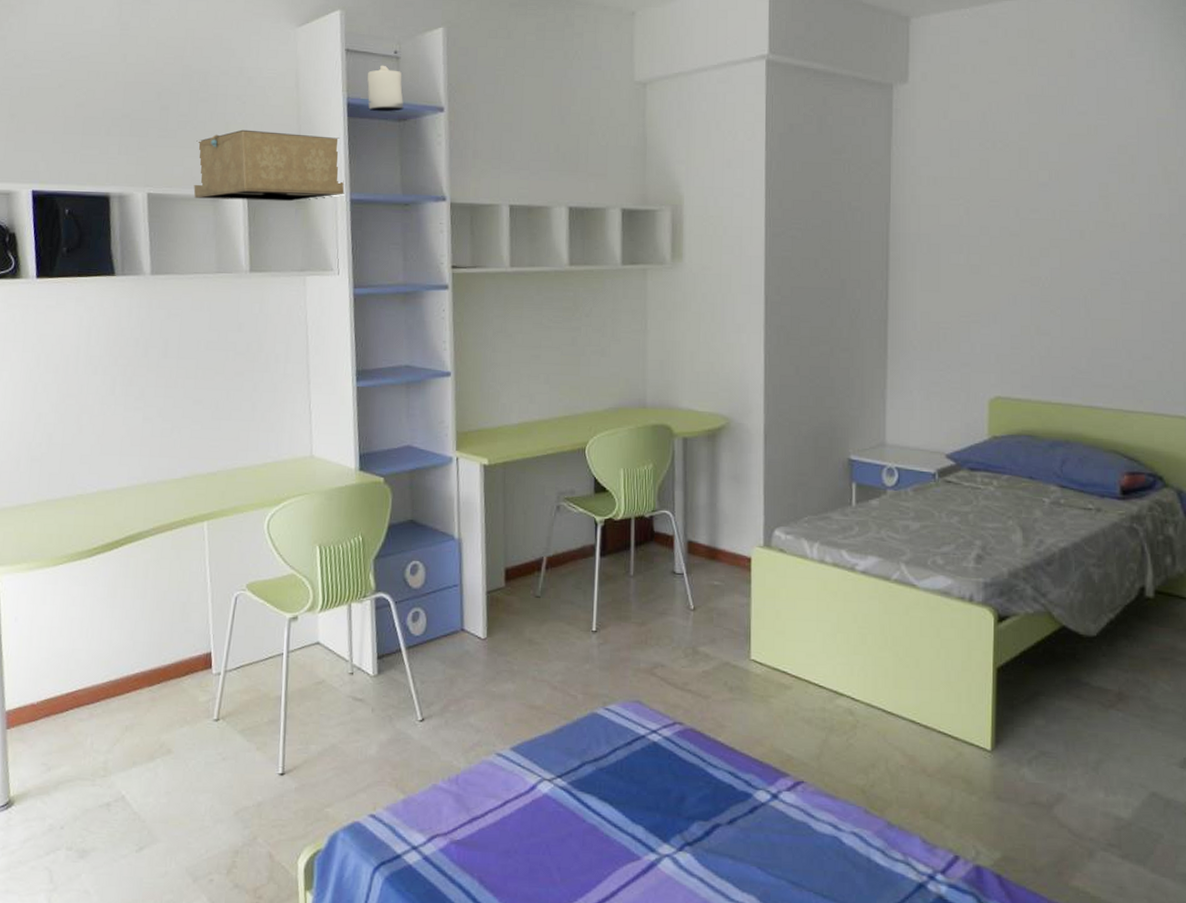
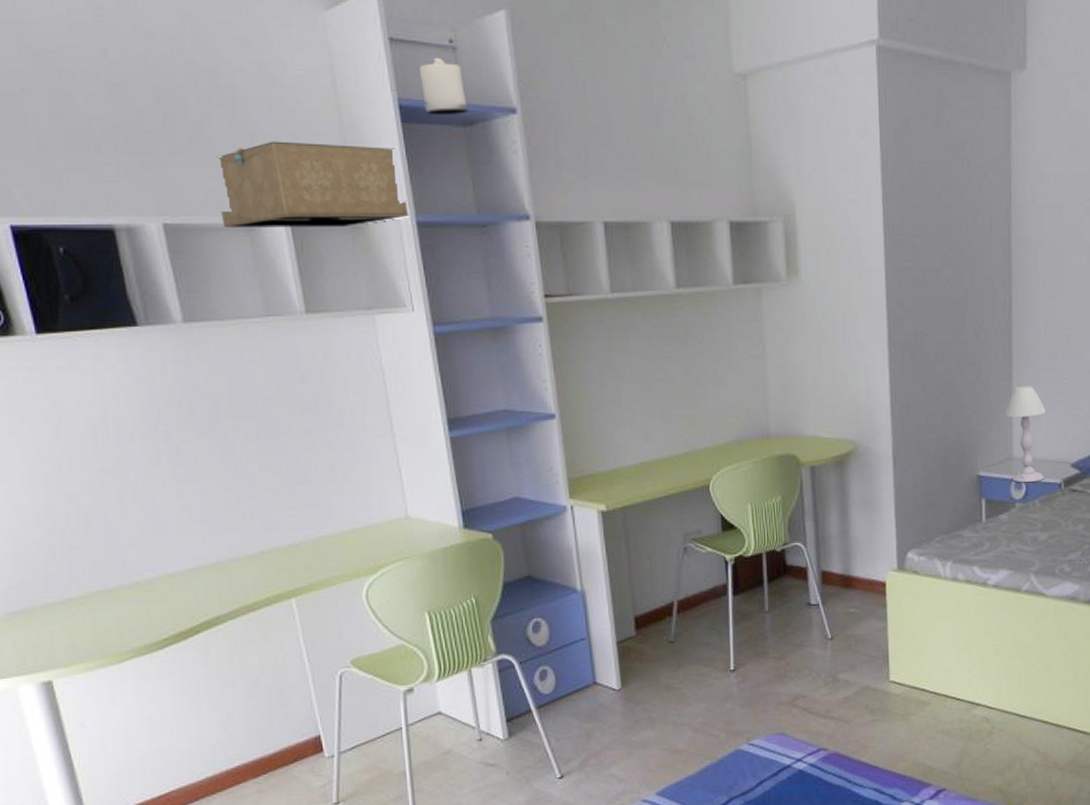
table lamp: none [877,374,921,471] -> present [1004,386,1046,483]

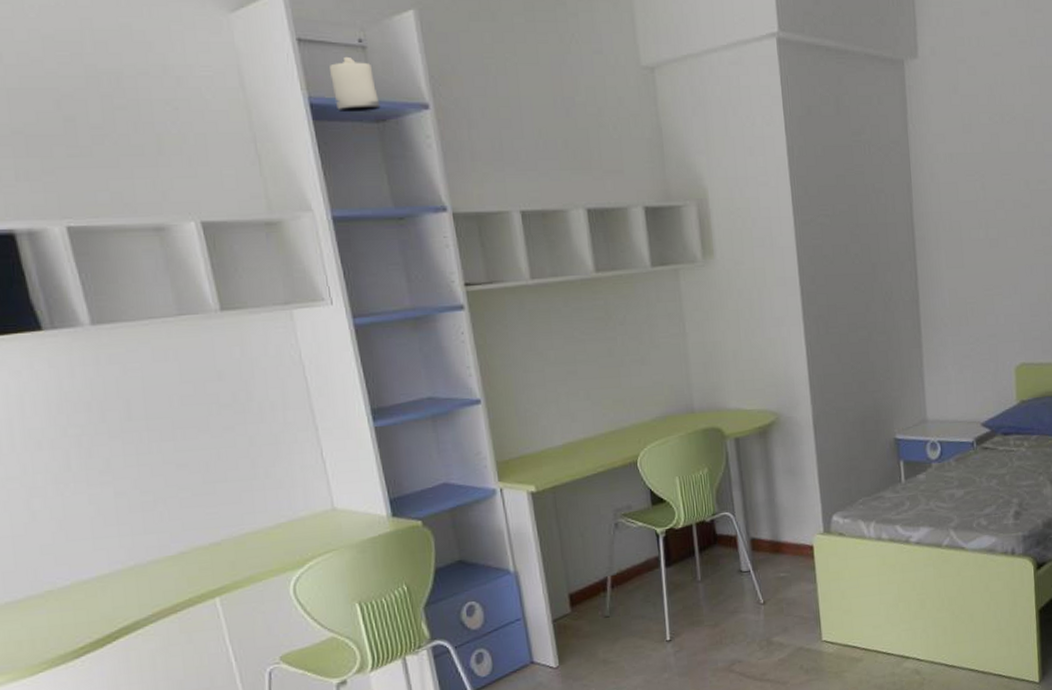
decorative box: present [216,141,409,228] -> none [121,141,324,229]
table lamp: present [1004,386,1046,483] -> none [916,352,958,444]

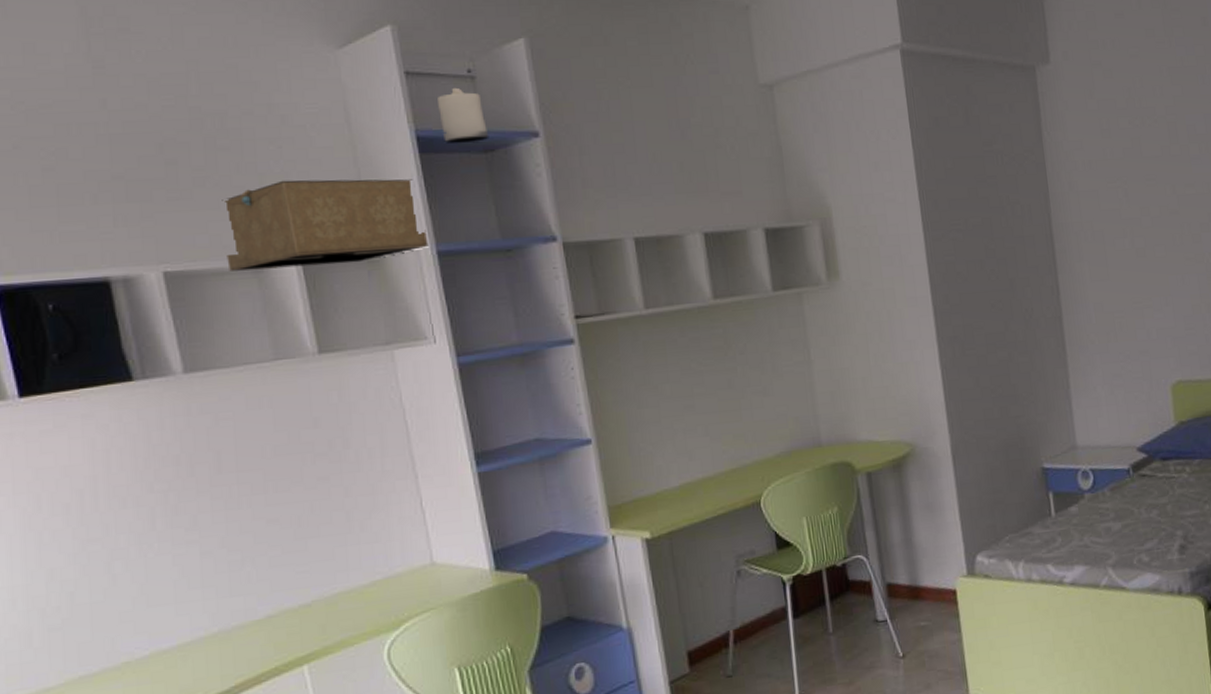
decorative box: none [121,141,324,229] -> present [222,179,429,271]

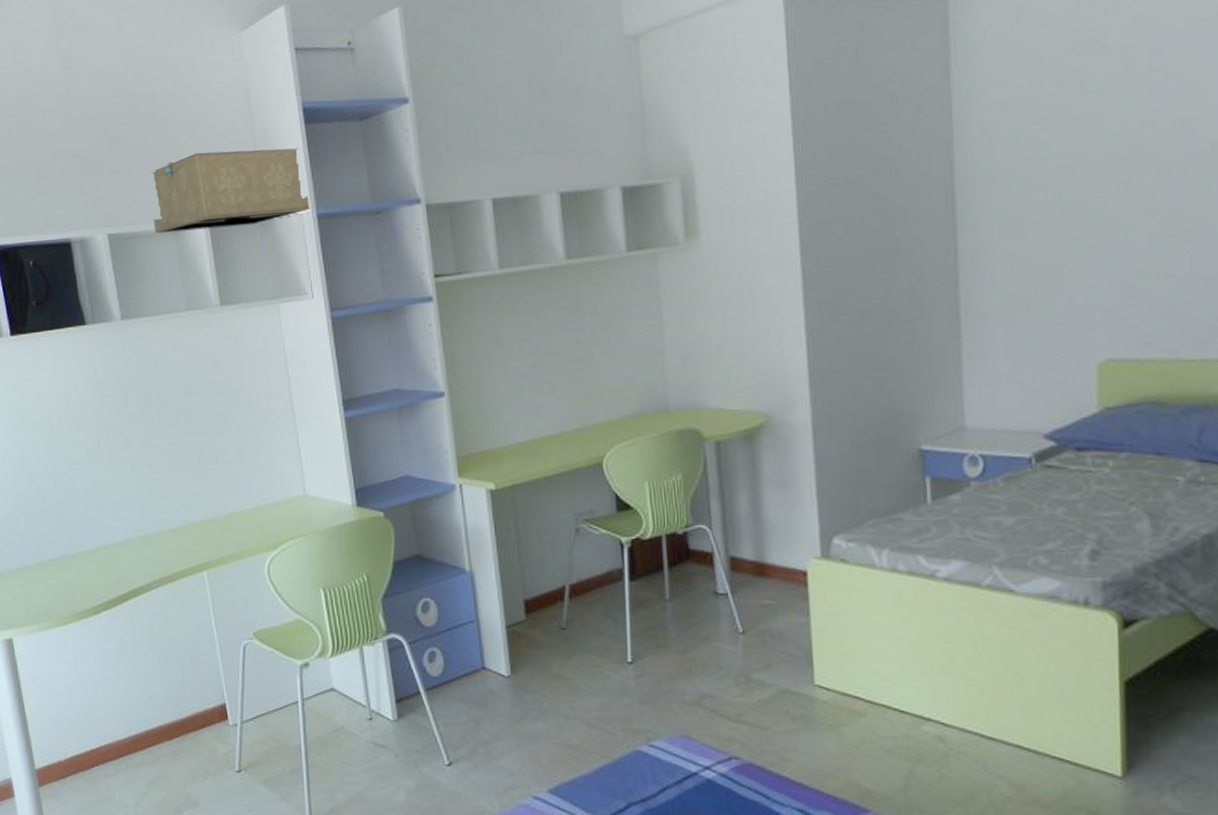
candle: present [438,87,489,144] -> none [322,60,365,114]

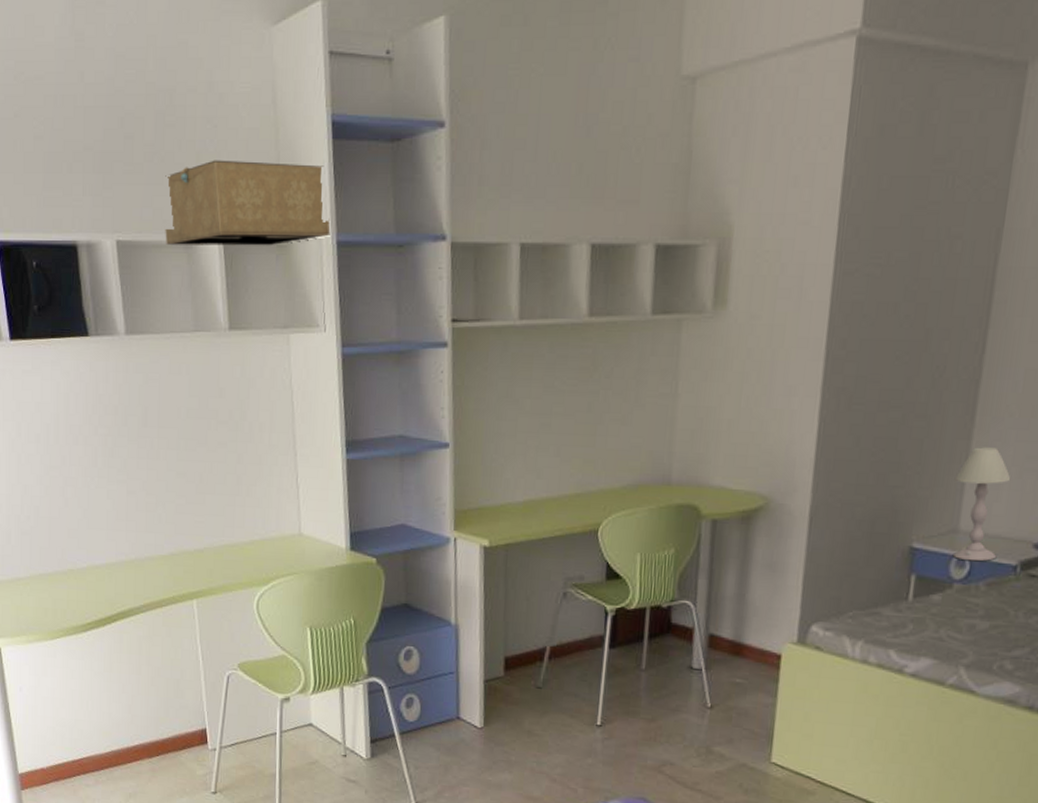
table lamp: none [951,344,1009,458] -> present [952,447,1011,562]

